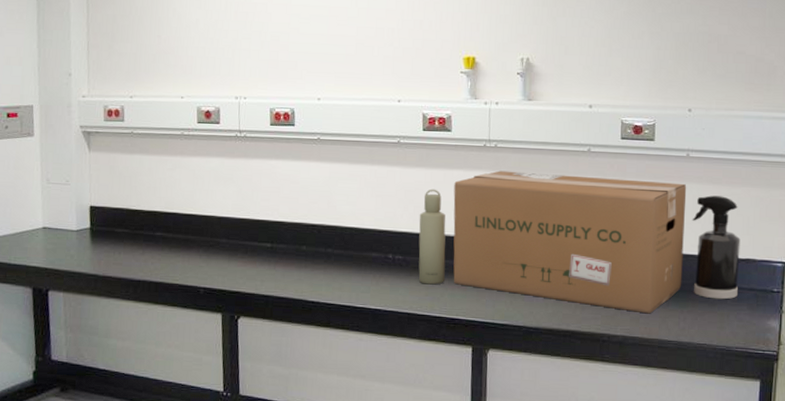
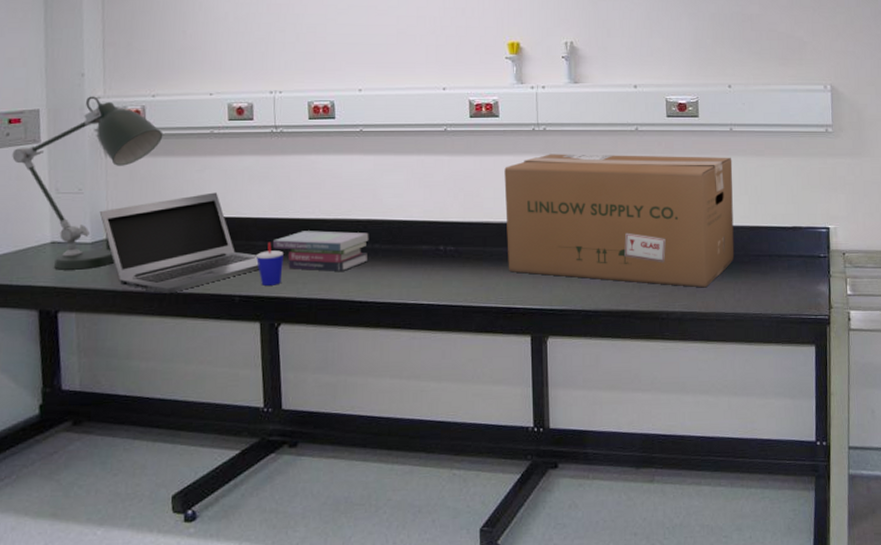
desk lamp: none [10,95,140,254] -> present [12,96,163,270]
laptop: none [83,190,223,282] -> present [99,192,260,294]
beverage cup: none [220,240,244,281] -> present [256,242,284,286]
books: none [234,231,323,272] -> present [272,231,369,271]
bottle: present [418,189,446,285] -> none [470,176,499,275]
spray bottle: present [692,195,741,300] -> none [739,167,787,268]

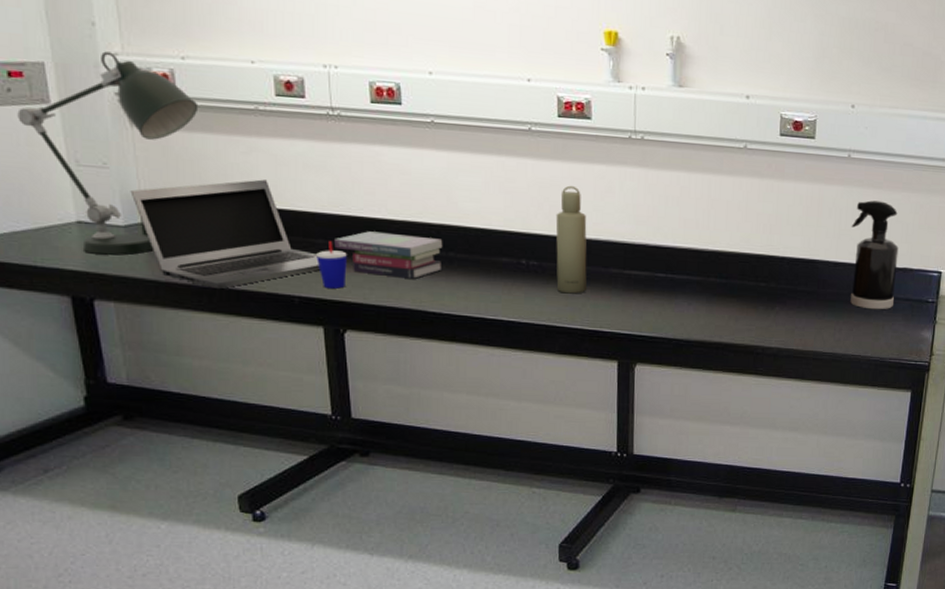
bottle: none [470,176,499,275] -> present [555,185,587,294]
box: present [504,154,735,288] -> none [595,166,847,325]
spray bottle: none [739,167,787,268] -> present [850,200,899,310]

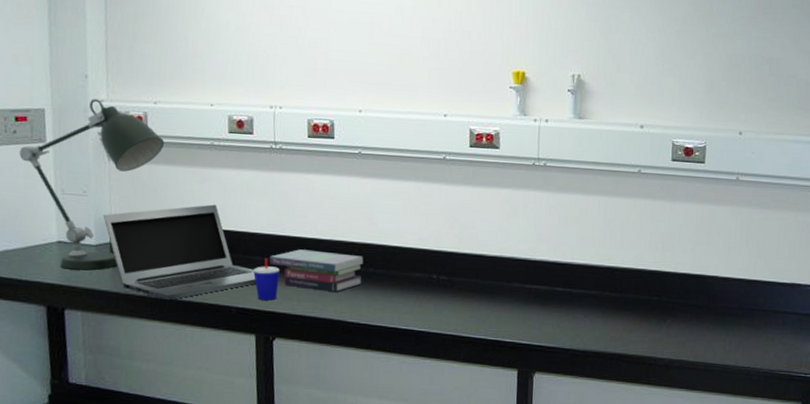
bottle: present [555,185,587,294] -> none [463,207,493,307]
spray bottle: present [850,200,899,310] -> none [740,219,787,323]

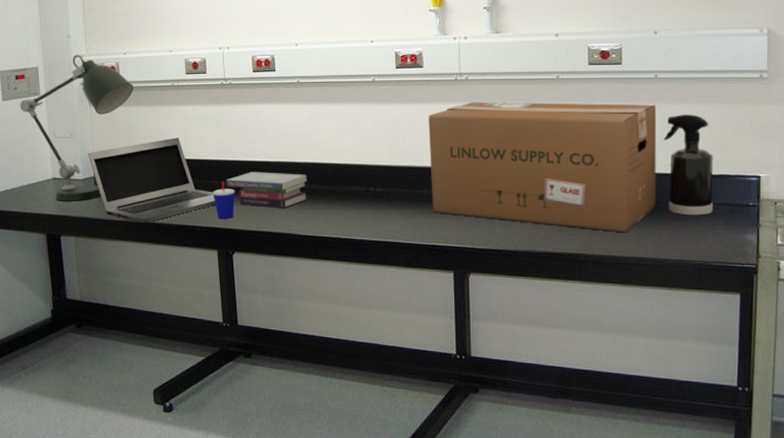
box: none [499,190,736,337] -> present [428,102,657,233]
spray bottle: none [740,219,787,323] -> present [663,114,714,216]

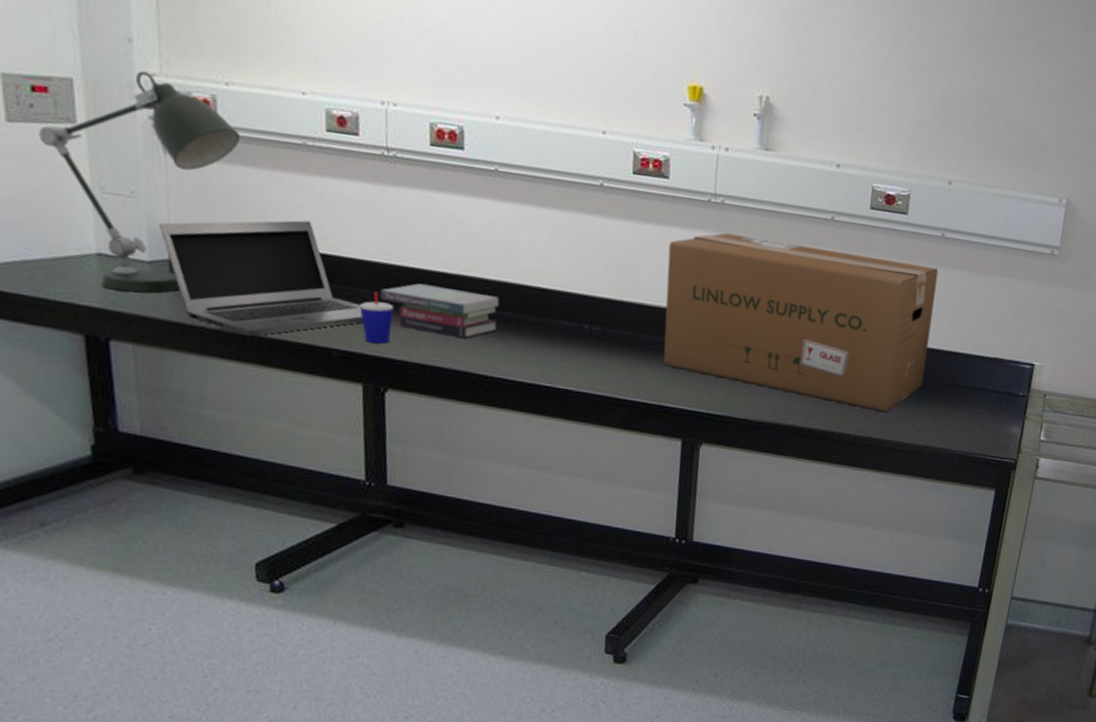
spray bottle: present [663,114,714,216] -> none [935,283,991,401]

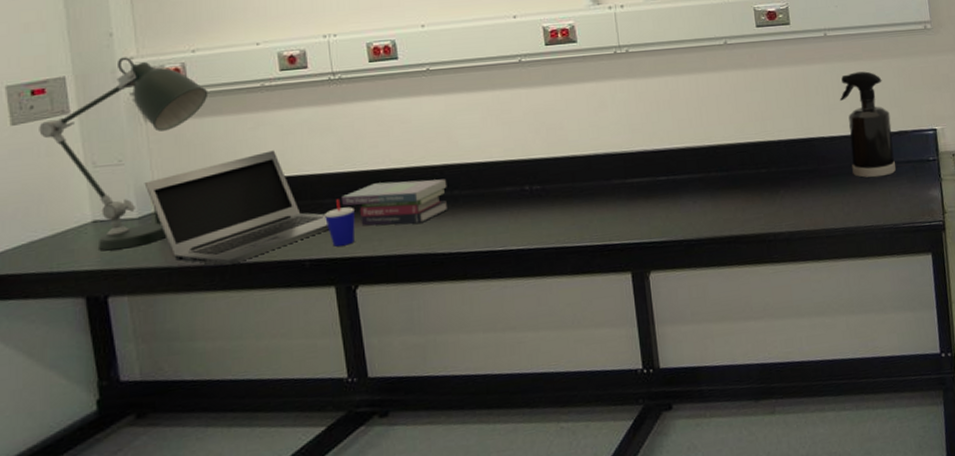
box: present [663,233,939,413] -> none [587,64,840,207]
spray bottle: none [935,283,991,401] -> present [839,71,896,178]

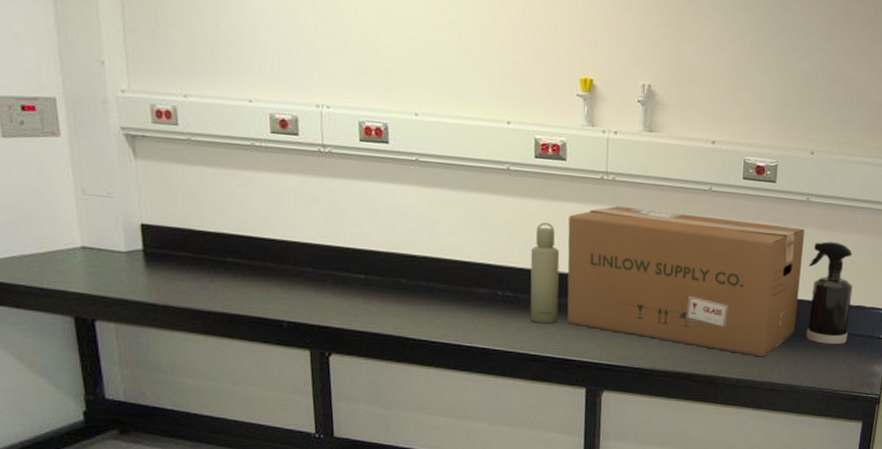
desk lamp: present [39,57,209,251] -> none [29,88,199,279]
laptop: present [144,150,330,266] -> none [132,210,309,313]
beverage cup: present [325,198,355,247] -> none [305,269,334,315]
books: present [340,179,449,226] -> none [321,261,424,307]
bottle: none [553,106,591,213] -> present [530,222,560,324]
box: none [587,64,840,207] -> present [567,206,805,358]

